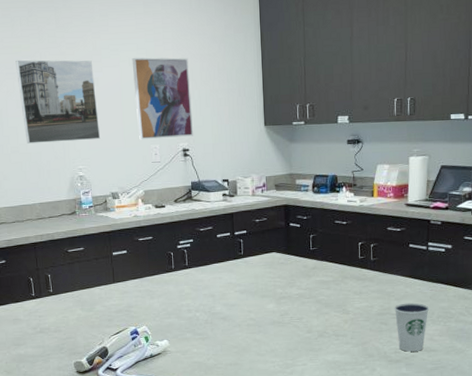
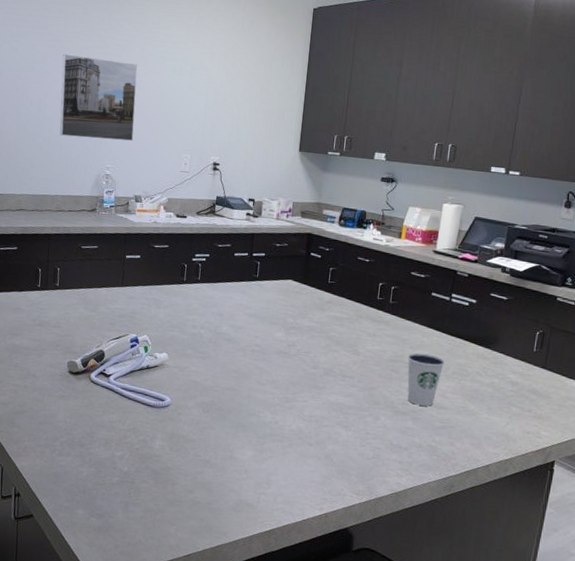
wall art: present [132,57,194,140] -> none [171,68,233,152]

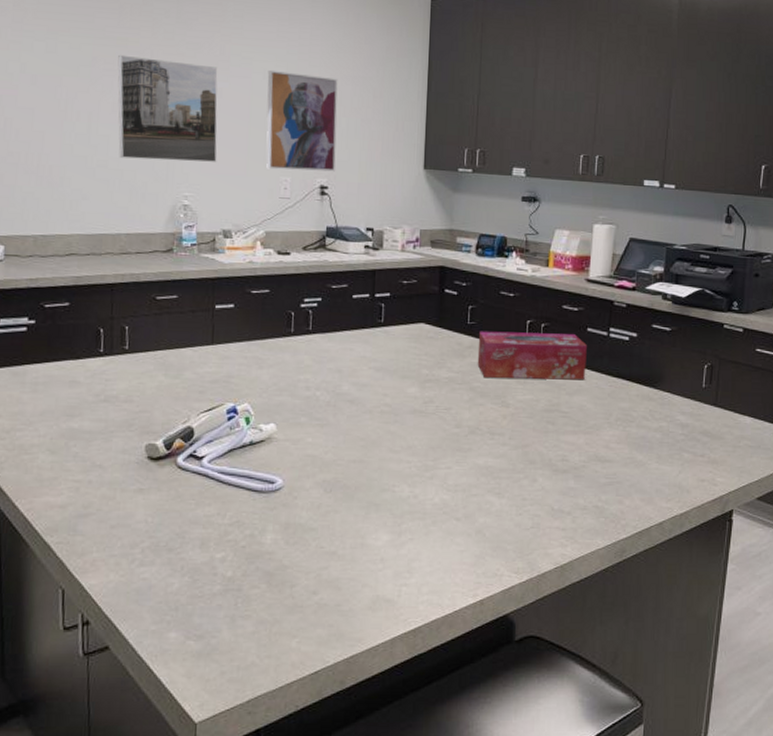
wall art: none [171,68,233,152] -> present [266,71,338,172]
tissue box: none [334,289,431,337] -> present [477,331,587,380]
dixie cup: present [407,353,445,406] -> none [564,399,606,461]

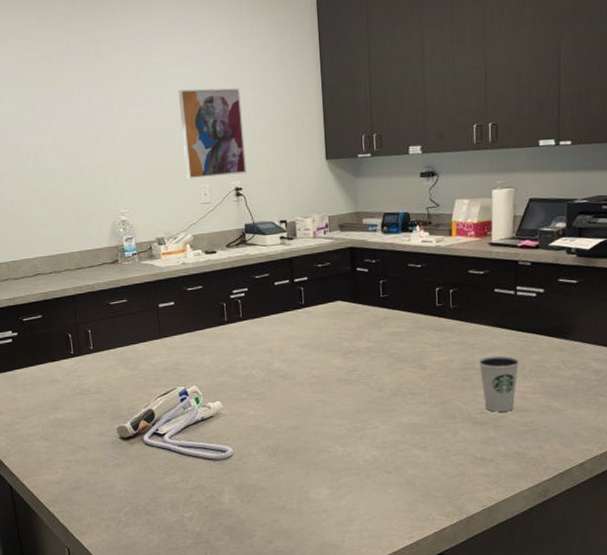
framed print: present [118,54,218,162] -> none [52,94,145,187]
tissue box: present [477,331,587,380] -> none [391,296,497,345]
dixie cup: none [564,399,606,461] -> present [478,355,519,412]

